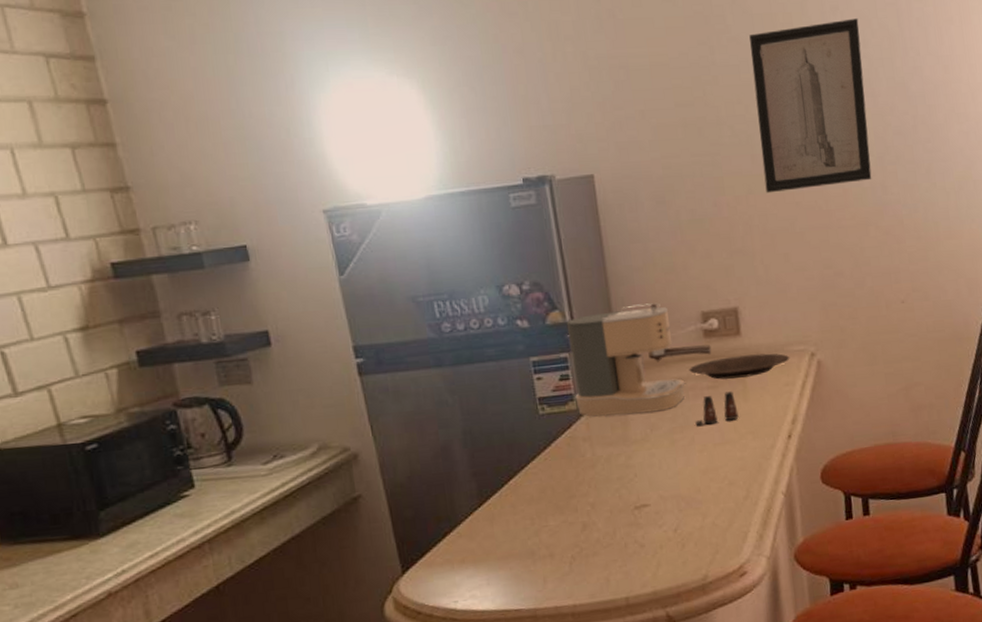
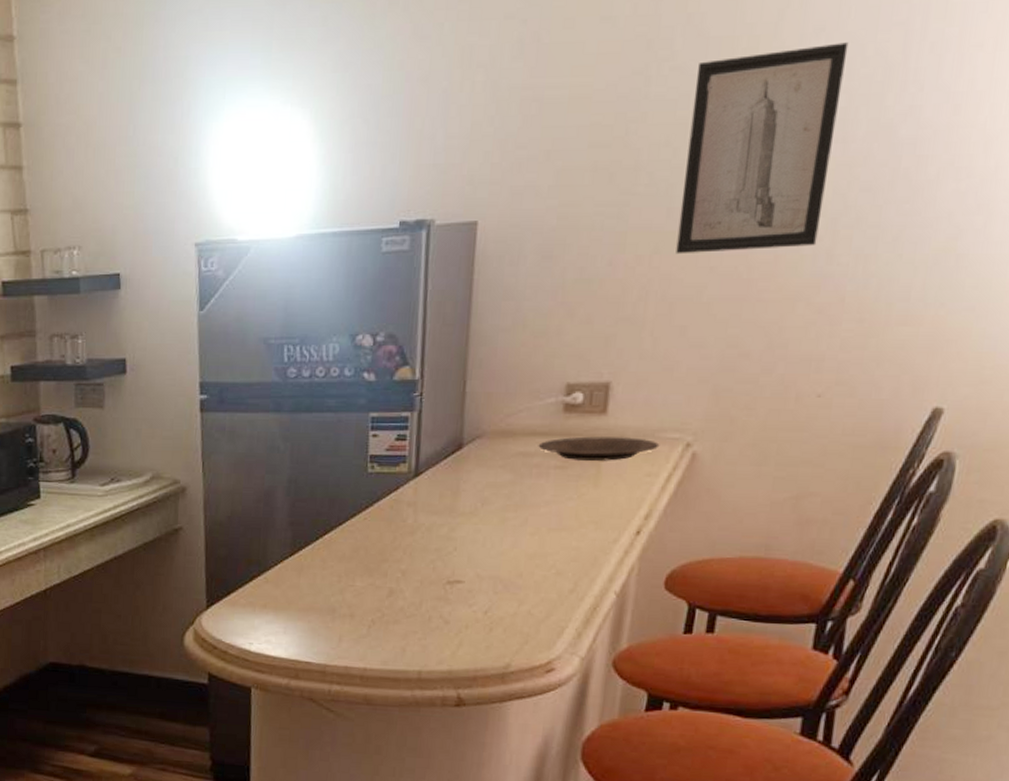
coffee maker: present [566,303,712,417] -> none [408,368,570,486]
salt shaker: present [695,391,739,426] -> none [532,474,585,507]

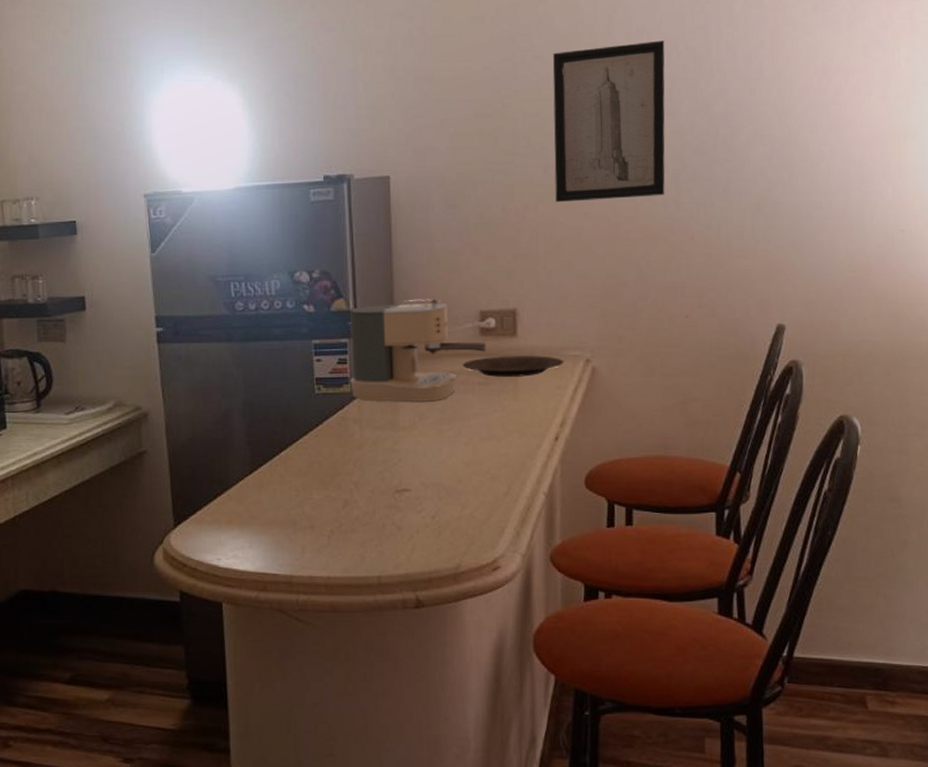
coffee maker: none [408,368,570,486] -> present [349,299,487,402]

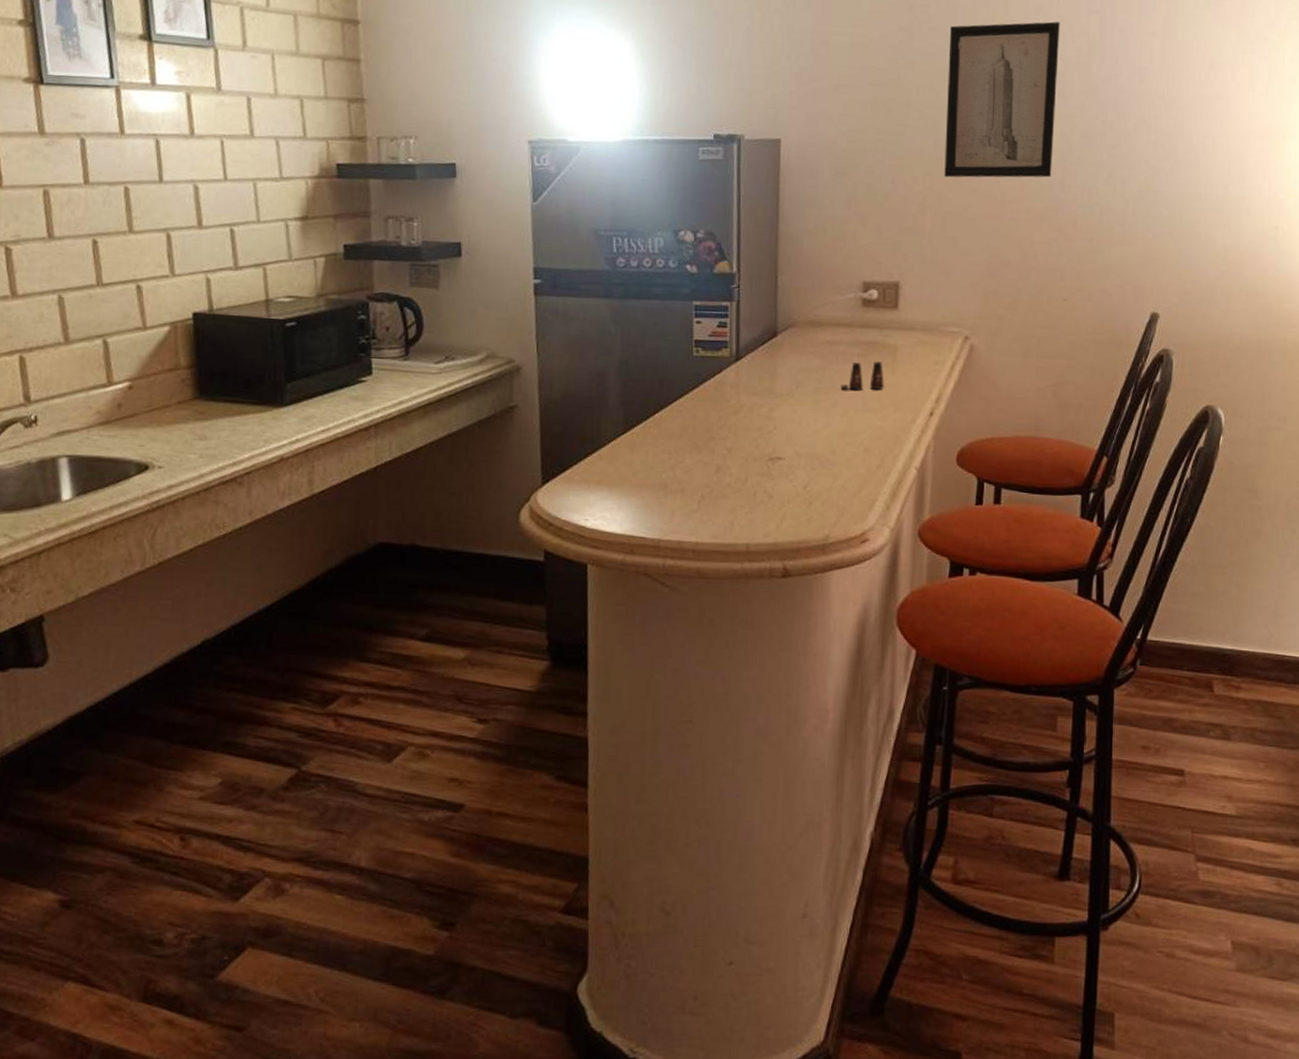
coffee maker: present [349,299,487,402] -> none [729,266,868,370]
plate: present [462,356,564,377] -> none [842,328,944,351]
salt shaker: none [463,389,507,419] -> present [840,361,884,391]

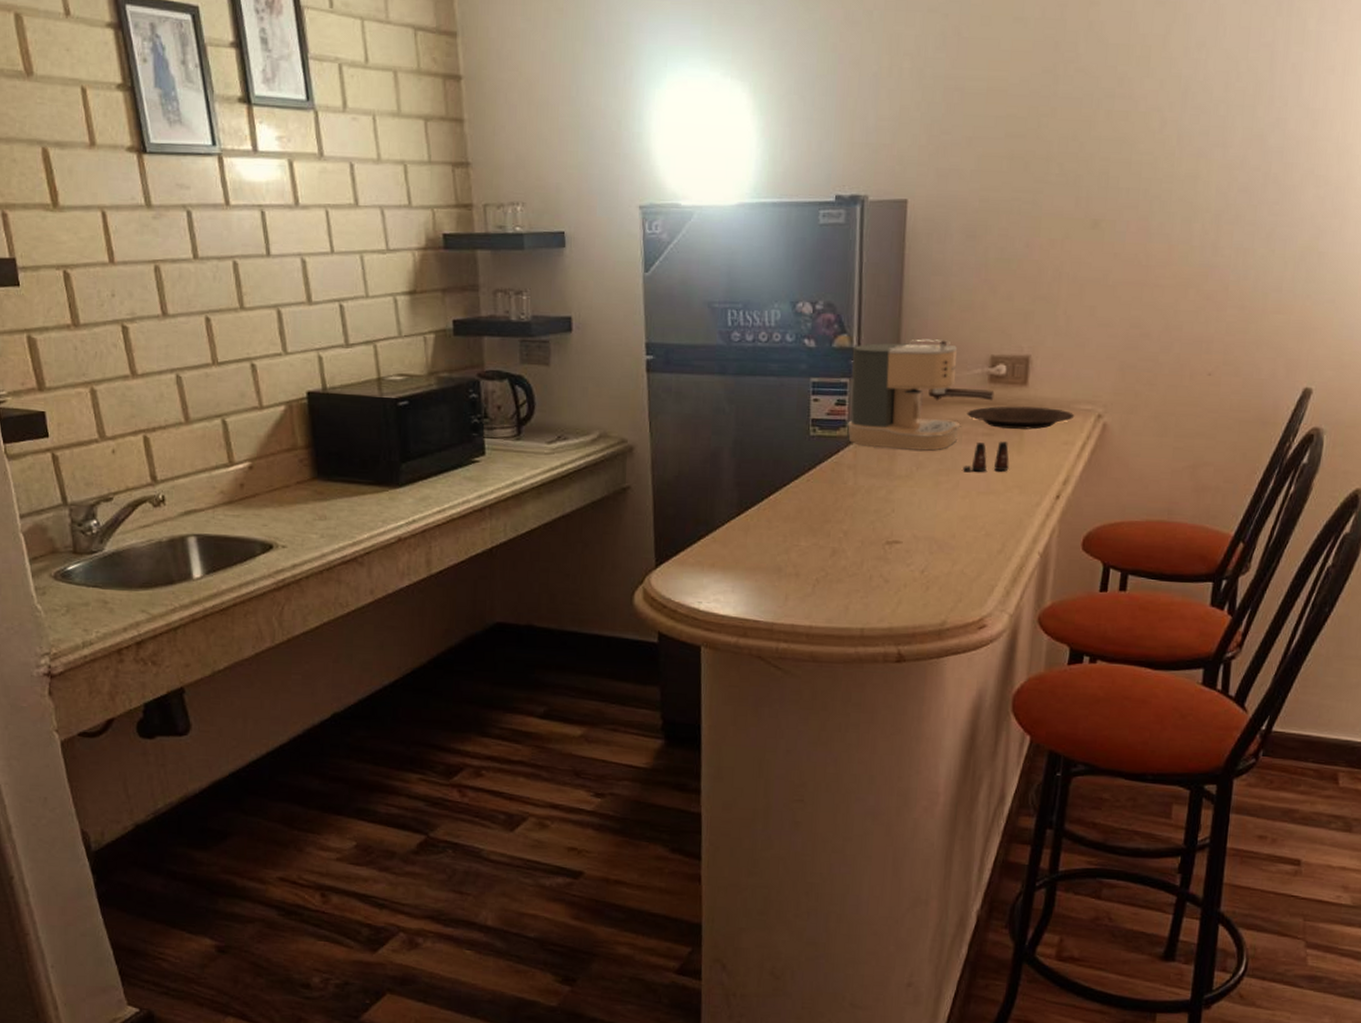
coffee maker: none [729,266,868,370] -> present [848,339,995,451]
plate: none [842,328,944,351] -> present [967,406,1075,430]
wall art: present [944,21,1060,178] -> none [1084,58,1225,240]

